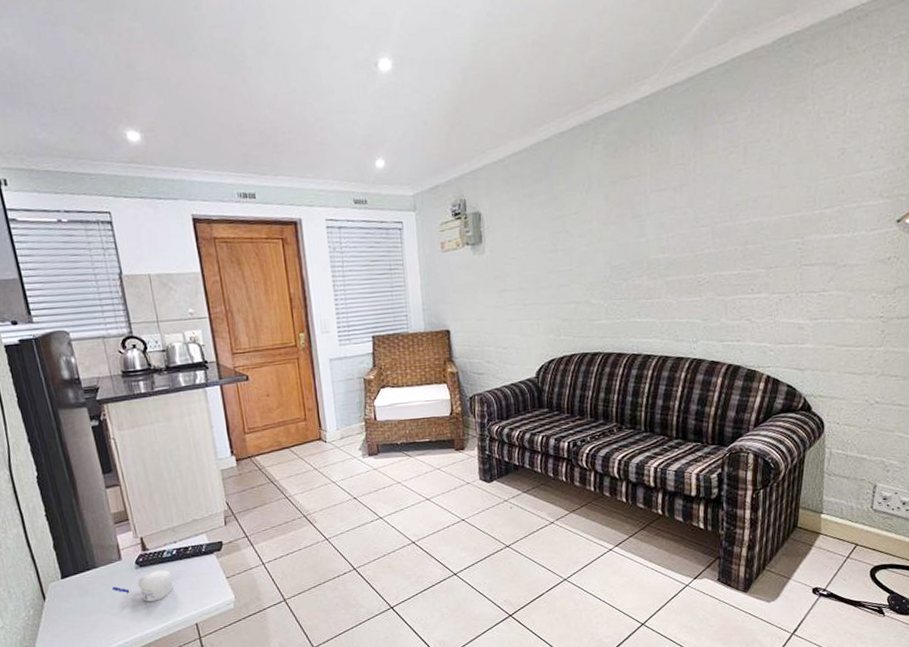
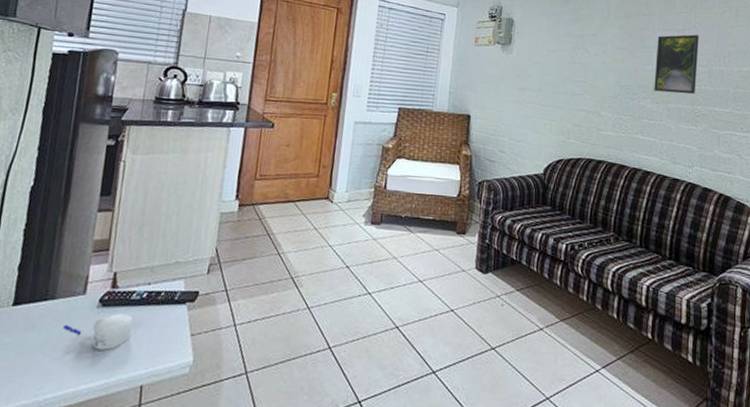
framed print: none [649,189,700,266] -> present [654,34,699,94]

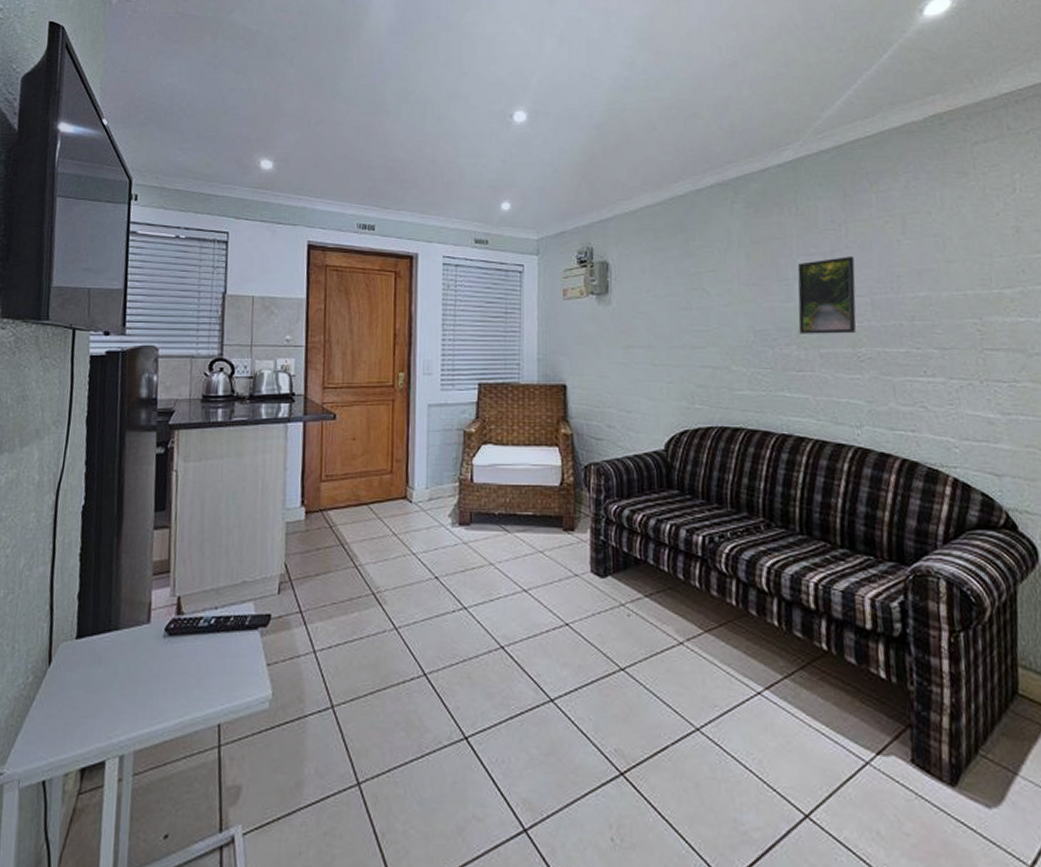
mug: present [62,313,134,350] -> none [129,643,204,685]

